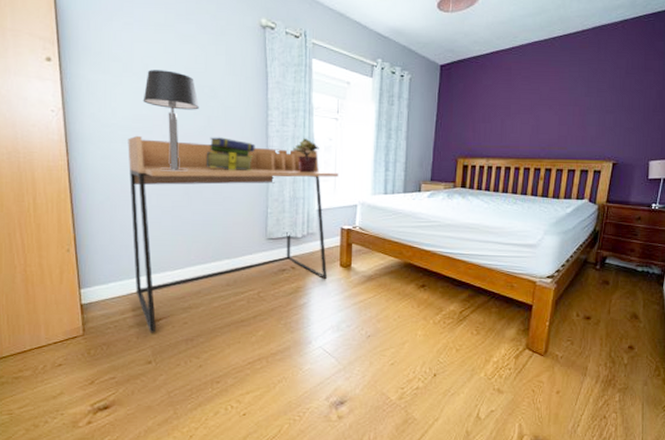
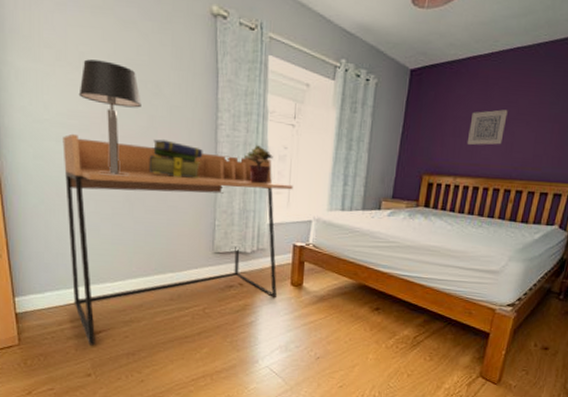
wall art: none [496,96,531,129] -> present [466,109,508,145]

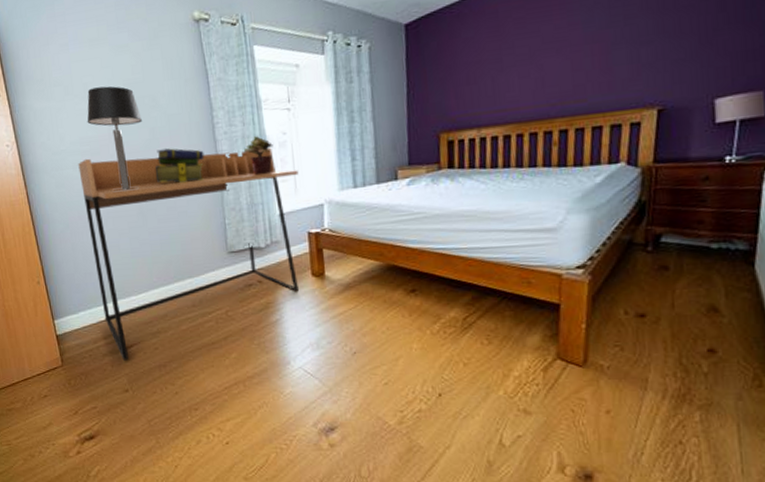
wall art: present [466,109,508,145] -> none [485,42,530,90]

